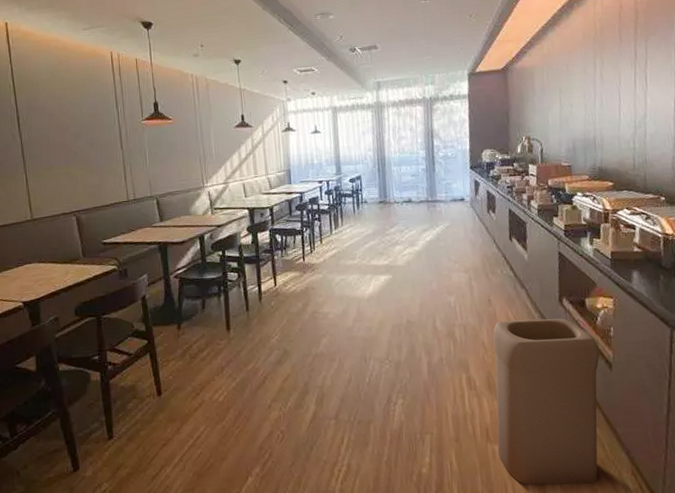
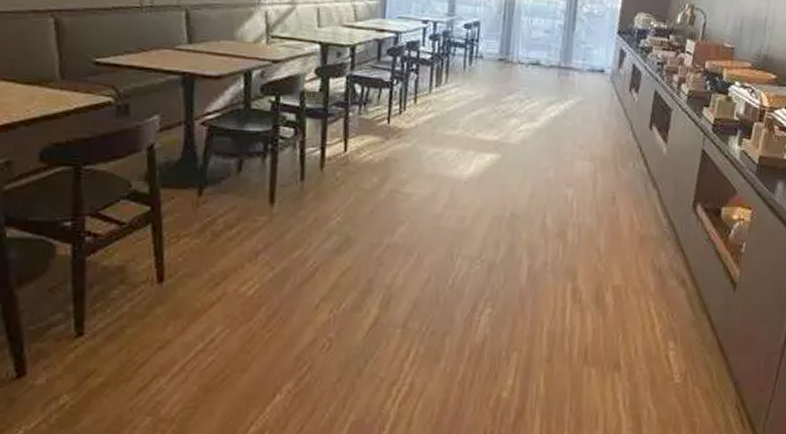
trash bin: present [493,318,600,486] -> none [594,224,727,416]

